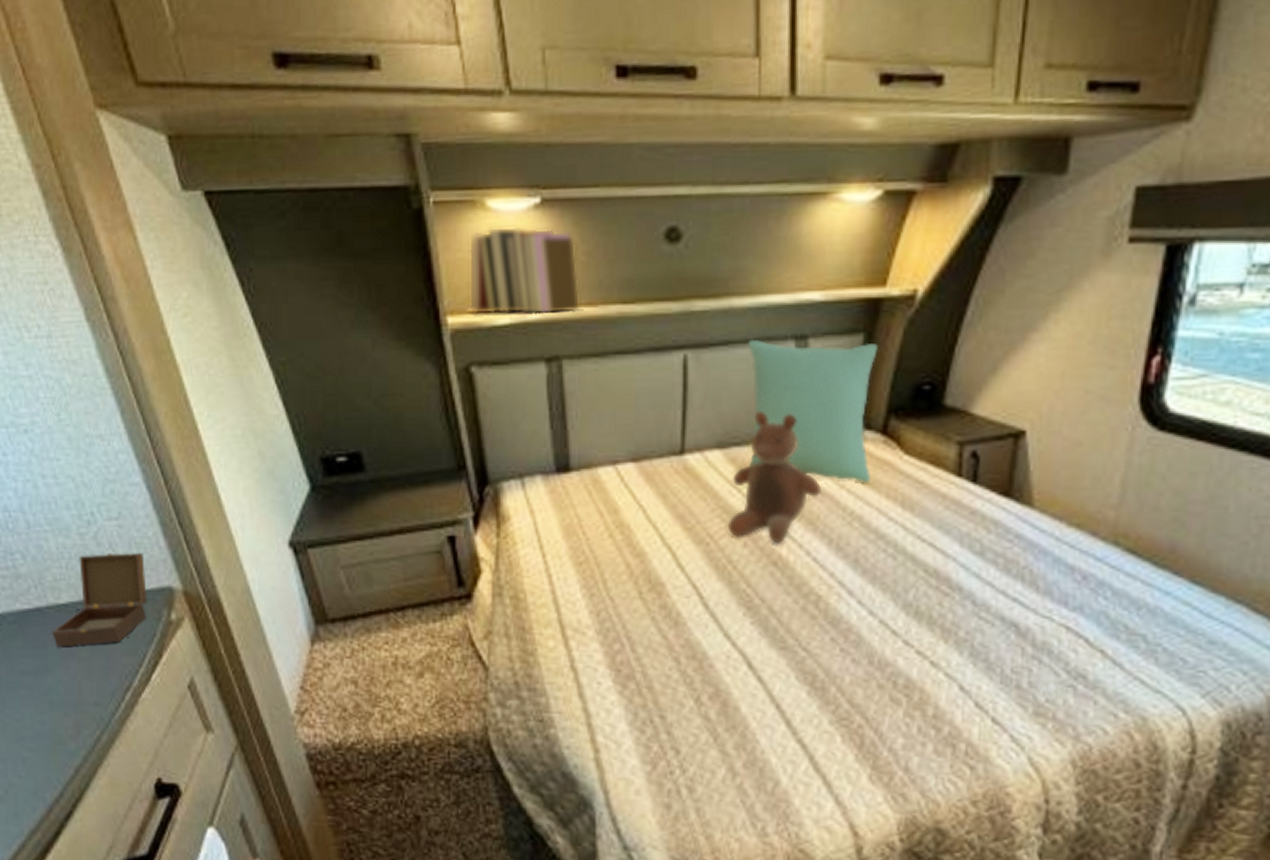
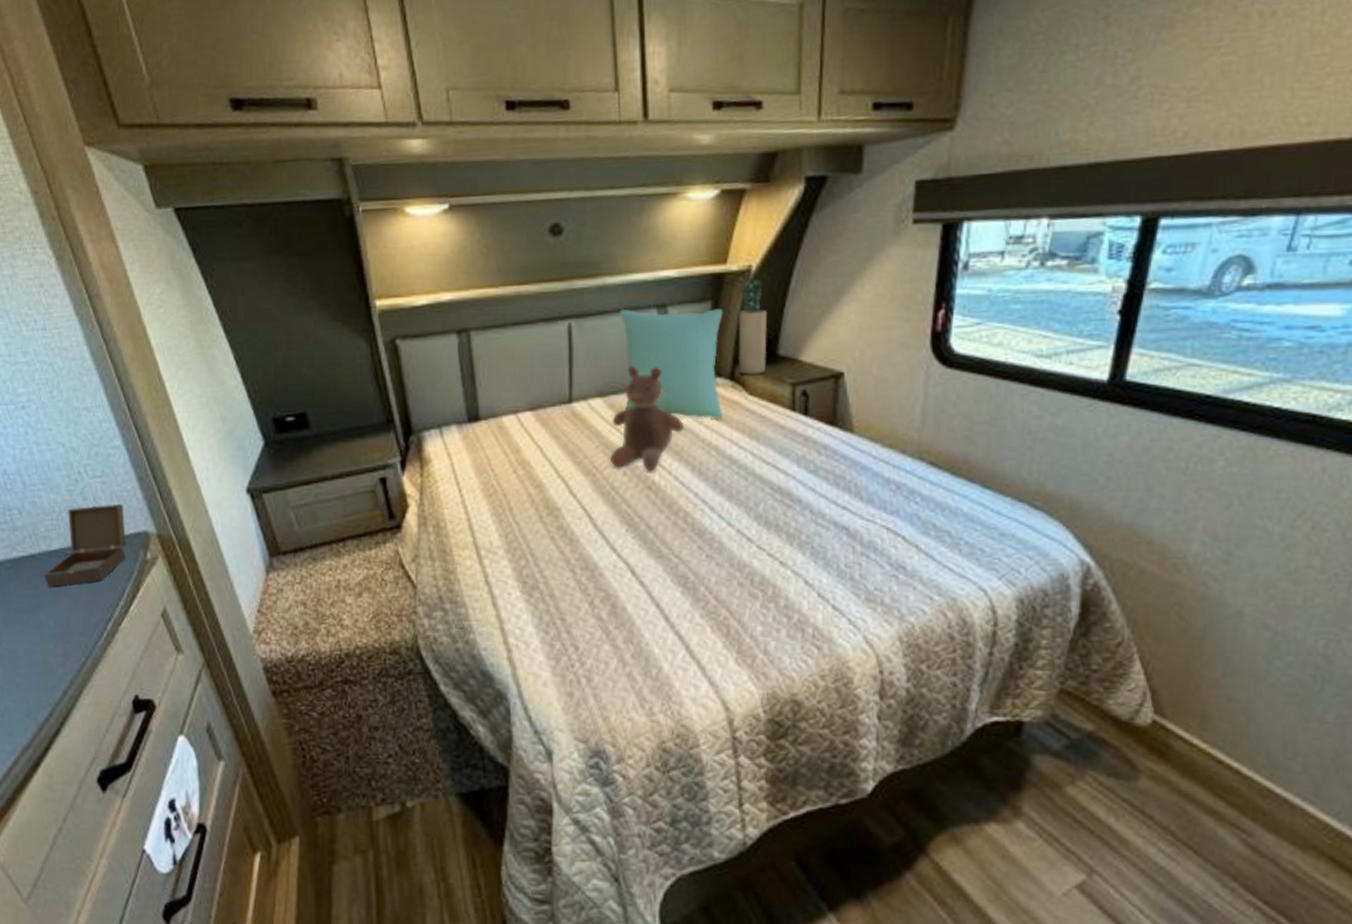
books: present [468,226,581,315] -> none [391,227,484,298]
vase: none [893,295,934,429] -> present [737,270,768,375]

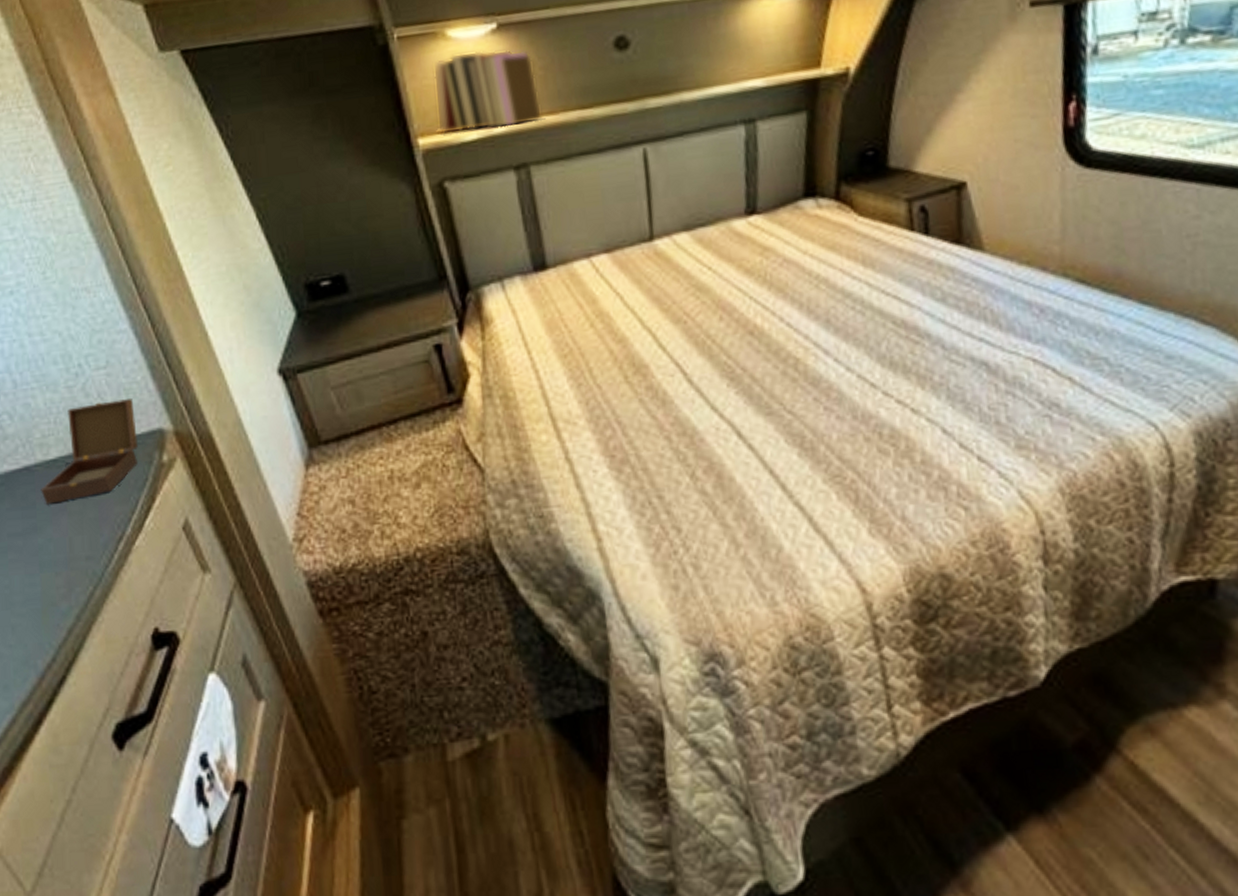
books: none [391,227,484,298] -> present [433,49,543,133]
stuffed bear: present [610,365,685,471] -> none [701,191,787,313]
pillow: present [619,308,724,419] -> none [700,119,831,247]
vase: present [737,270,768,375] -> none [836,72,876,193]

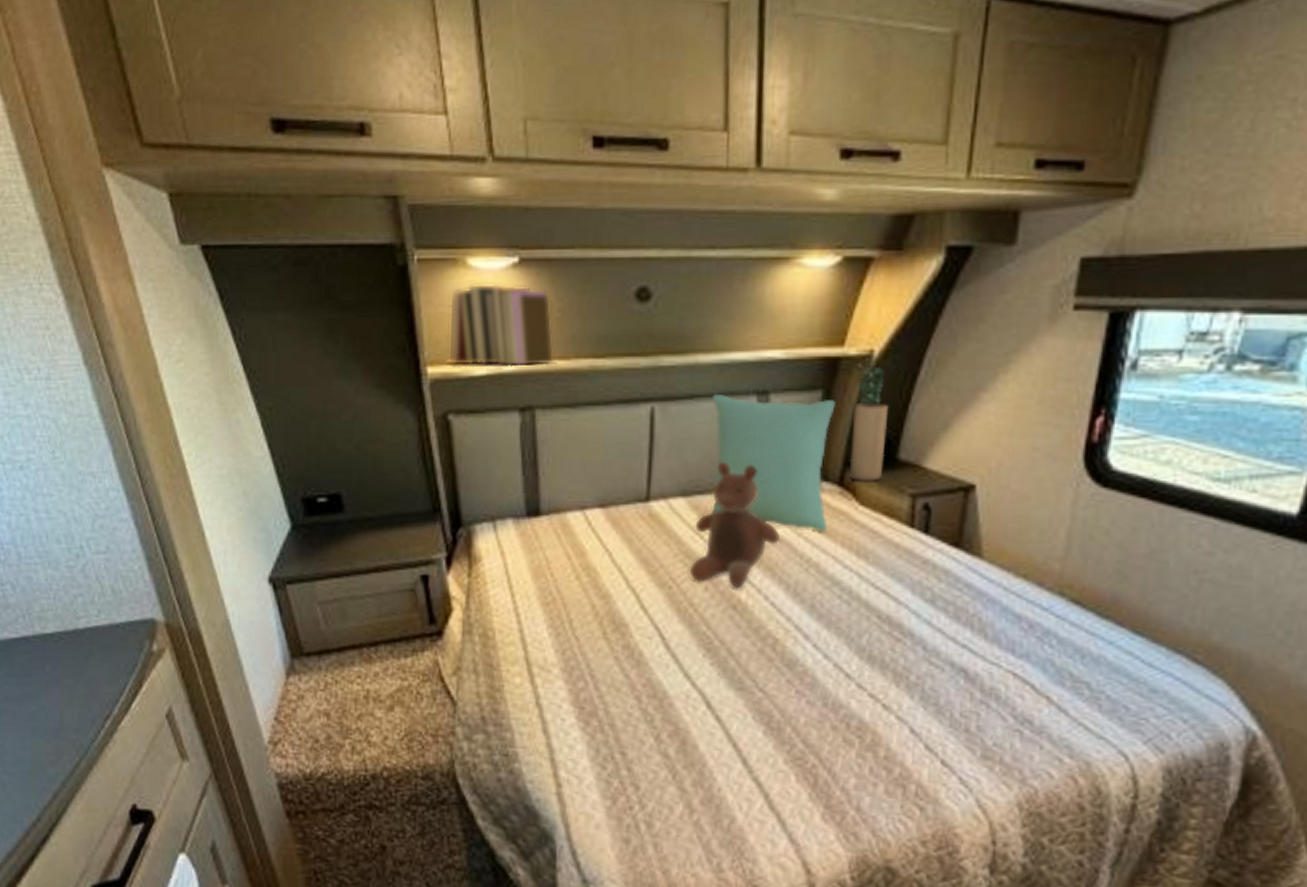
jewelry box: present [40,399,139,504] -> none [37,585,130,676]
pillow: none [700,119,831,247] -> present [711,393,836,531]
stuffed bear: none [701,191,787,313] -> present [690,461,781,588]
vase: none [836,72,876,193] -> present [849,355,889,481]

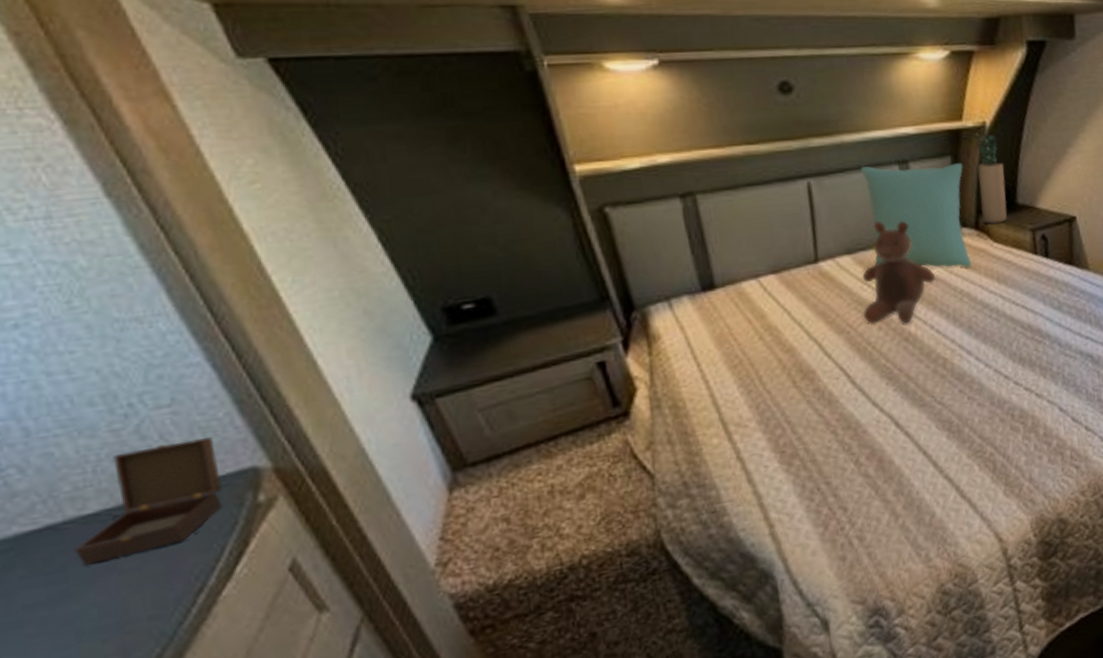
jewelry box: none [37,585,130,676] -> present [74,437,224,565]
books: present [447,283,554,367] -> none [589,84,708,161]

